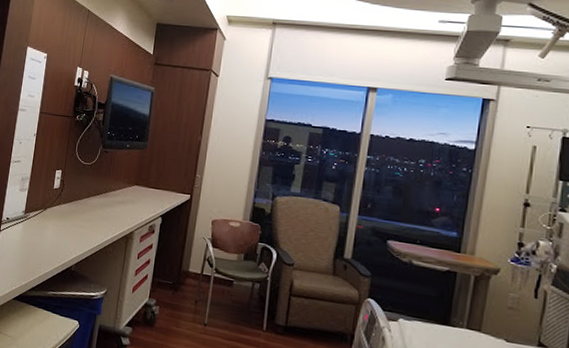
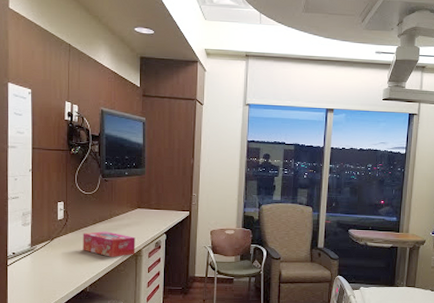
tissue box: none [73,205,129,237] -> present [83,231,136,257]

